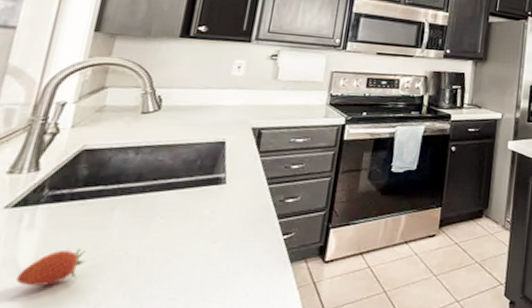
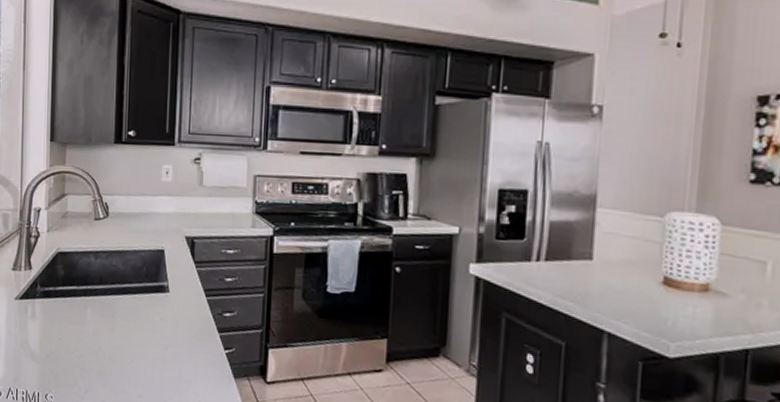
fruit: present [15,249,86,286] -> none [30,340,74,369]

